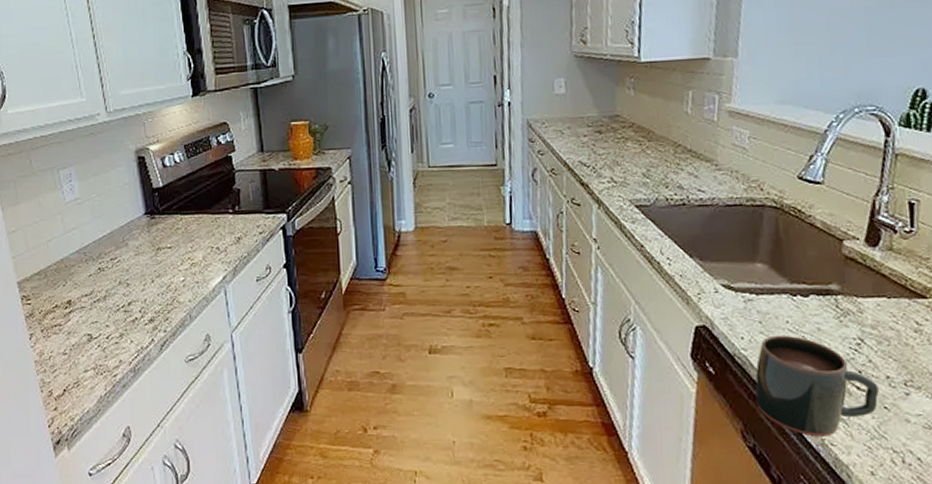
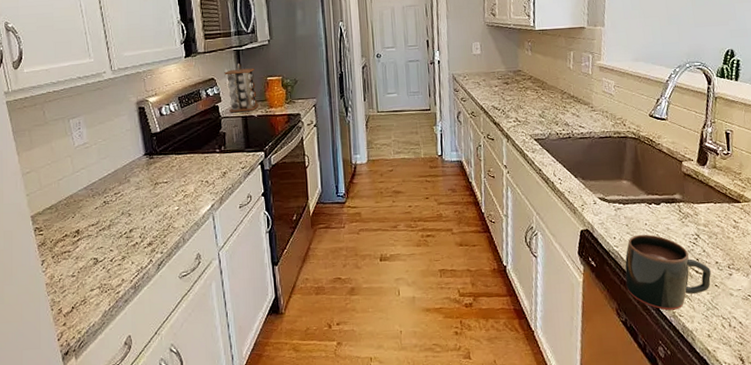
spice rack: none [239,104,280,165] -> present [224,63,259,113]

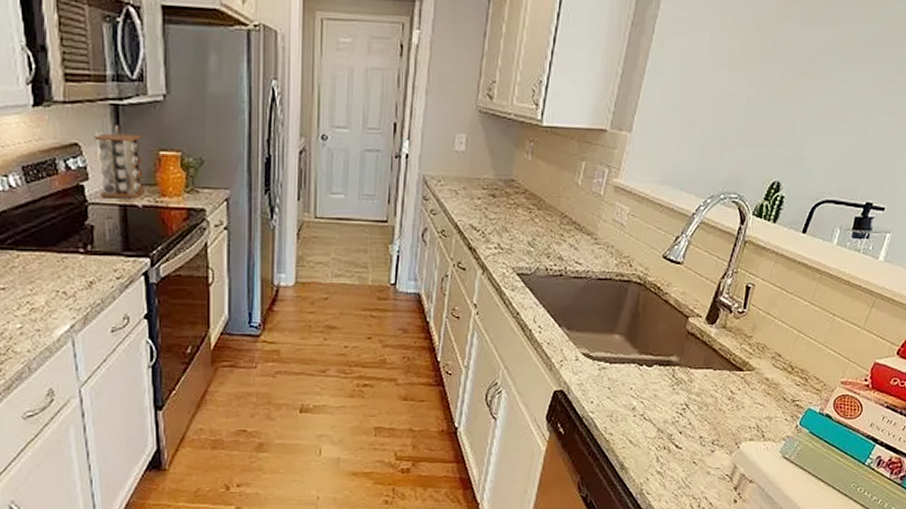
mug: present [625,234,711,311] -> none [594,400,692,487]

